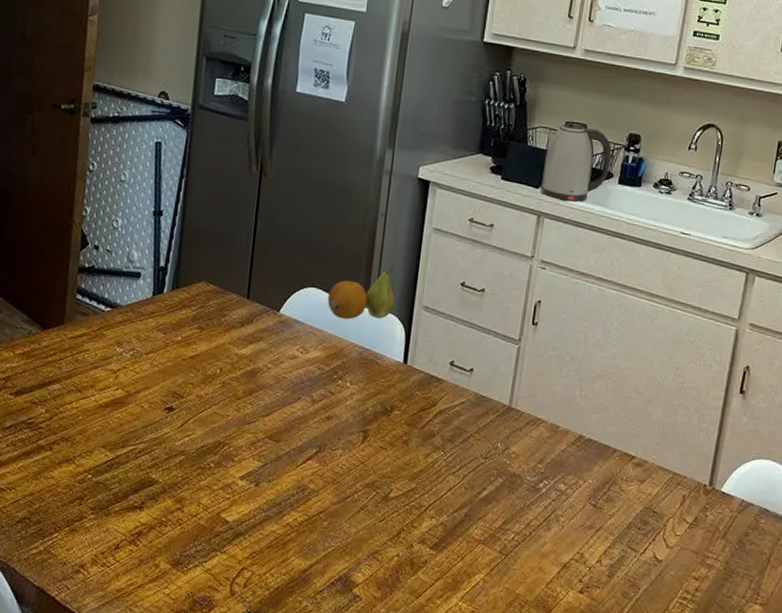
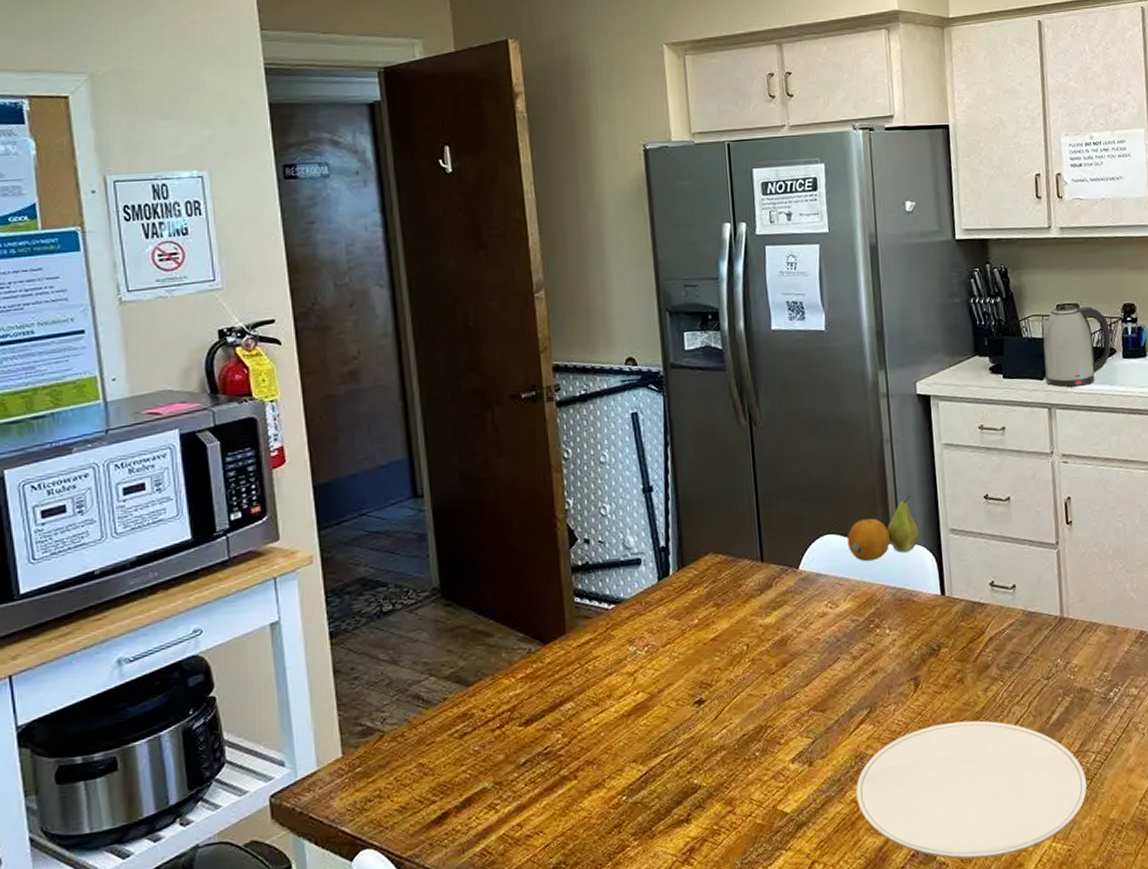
plate: none [292,476,502,603] -> present [856,720,1087,860]

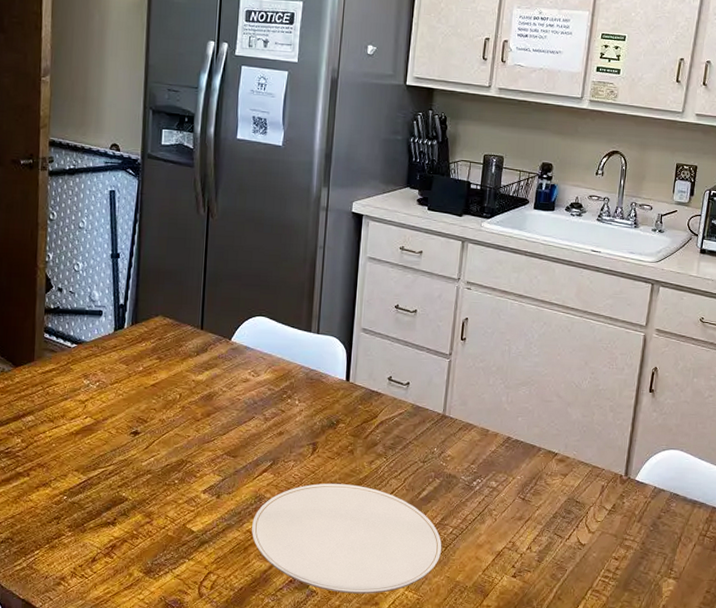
fruit: present [847,518,891,562] -> none [274,308,312,344]
fruit: present [887,495,920,553] -> none [309,295,336,342]
kettle: present [1041,305,1111,388] -> none [464,156,527,228]

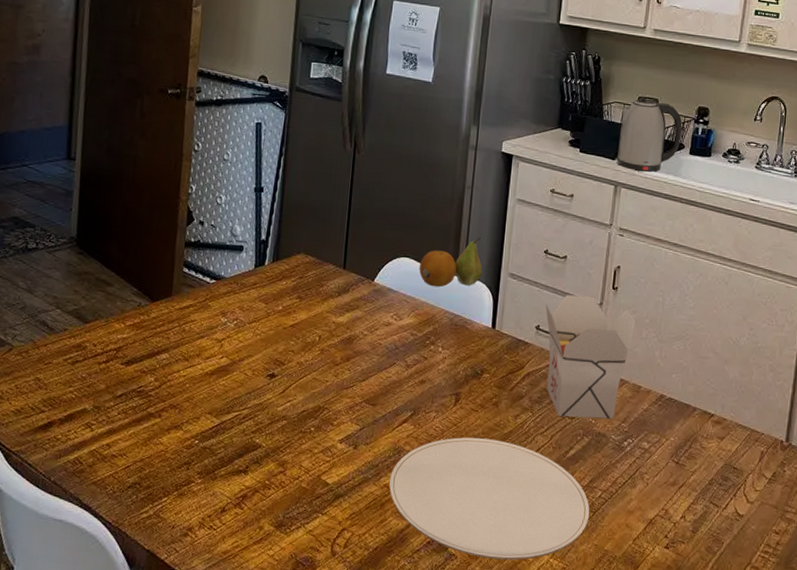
fruit: none [274,308,312,344] -> present [418,250,457,288]
fruit: none [309,295,336,342] -> present [455,237,483,286]
takeout container: none [397,347,484,462] -> present [545,295,636,419]
kettle: none [464,156,527,228] -> present [617,98,683,172]

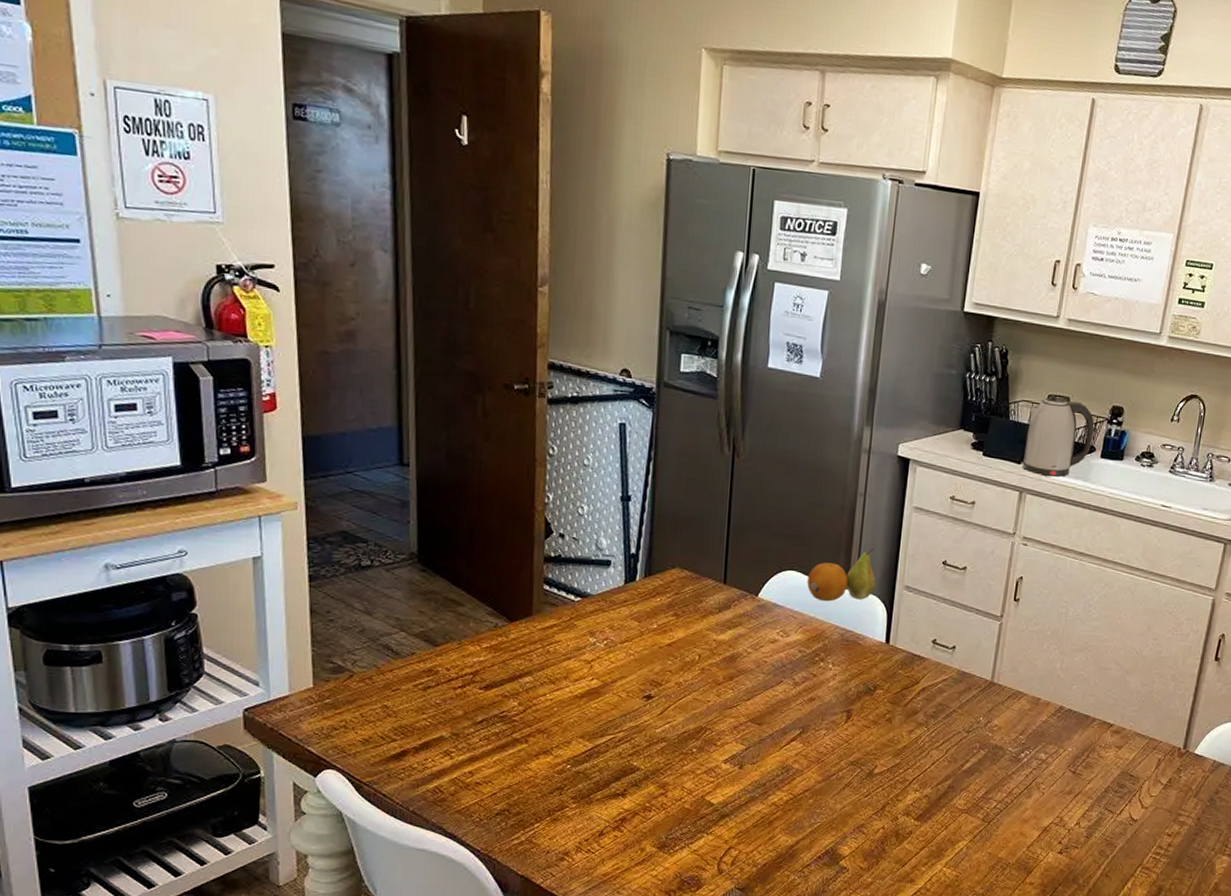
plate: present [389,437,590,561] -> none [777,754,985,871]
takeout container: present [545,295,636,419] -> none [942,607,1038,732]

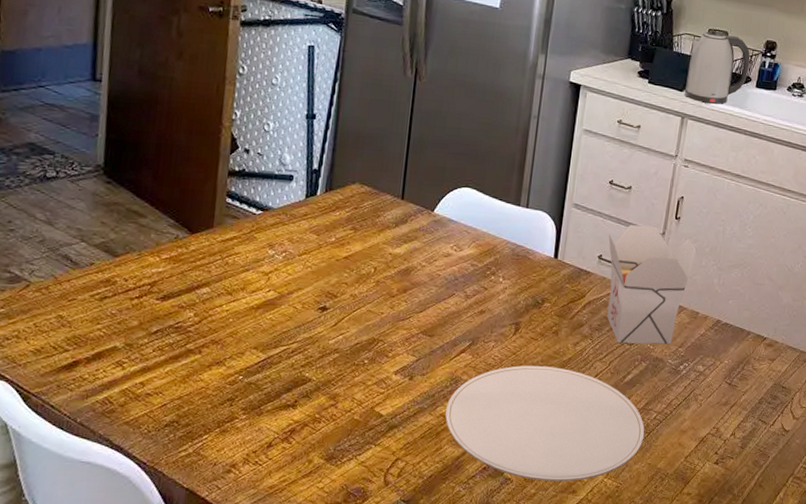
plate: none [777,754,985,871] -> present [445,365,645,482]
fruit: present [806,562,849,602] -> none [481,180,521,218]
fruit: present [846,548,876,600] -> none [518,168,547,217]
takeout container: none [942,607,1038,732] -> present [607,225,697,345]

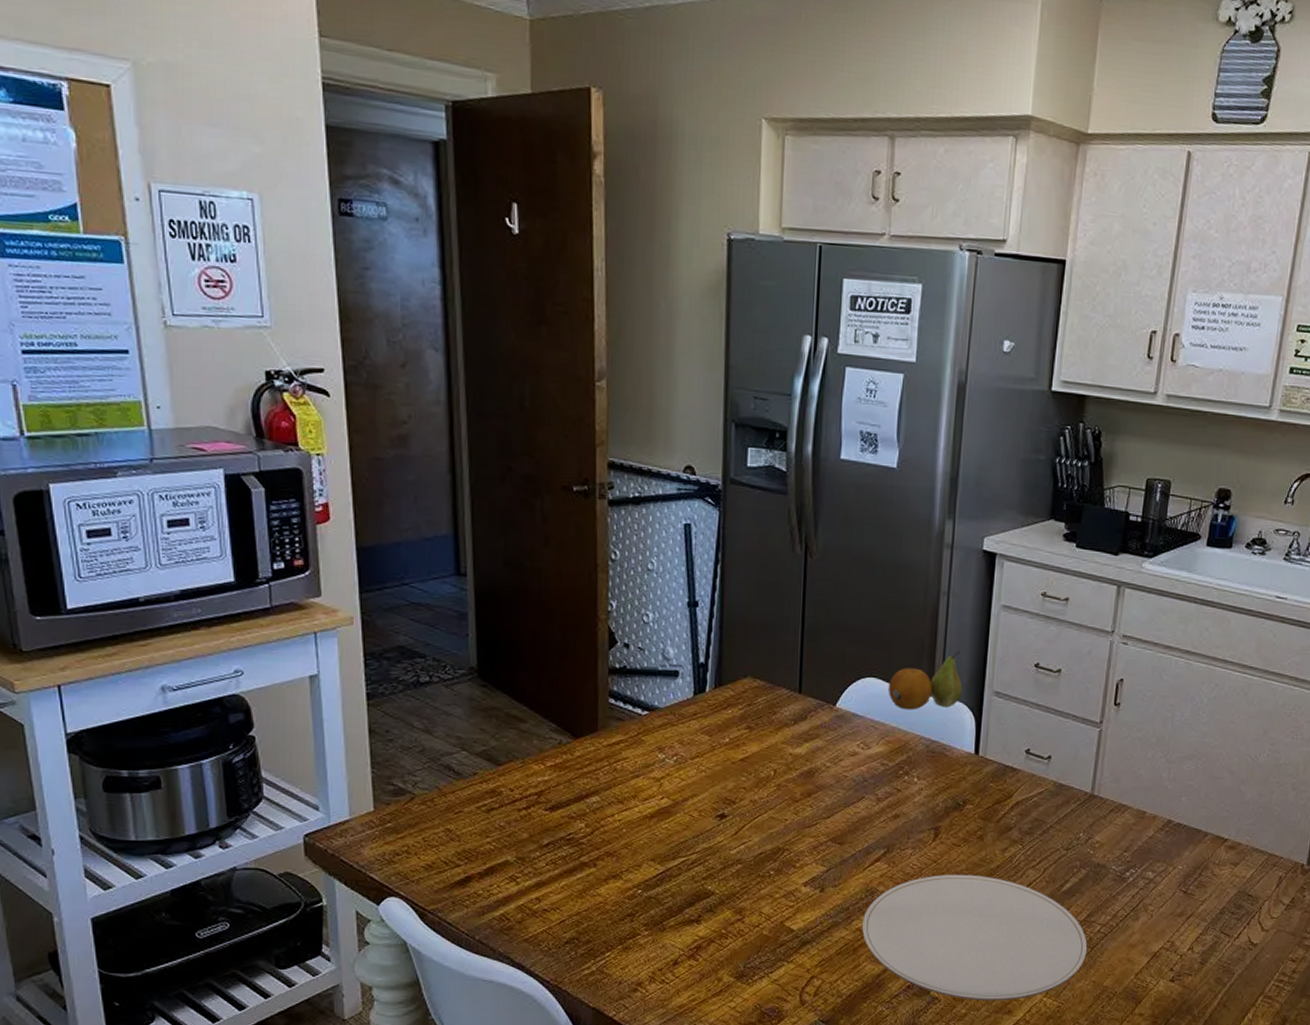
fruit: none [481,180,521,218] -> present [887,668,933,710]
fruit: none [518,168,547,217] -> present [930,651,963,708]
takeout container: present [607,225,697,345] -> none [1037,713,1141,849]
kettle: present [685,30,751,104] -> none [1120,480,1199,569]

